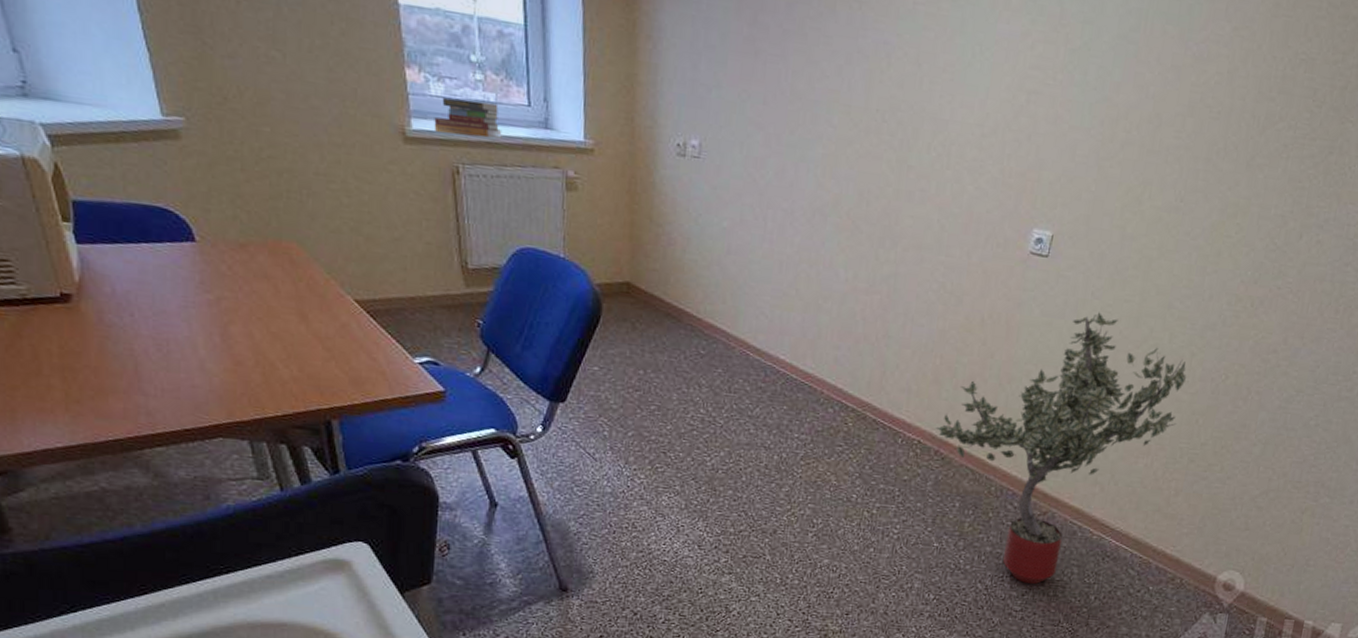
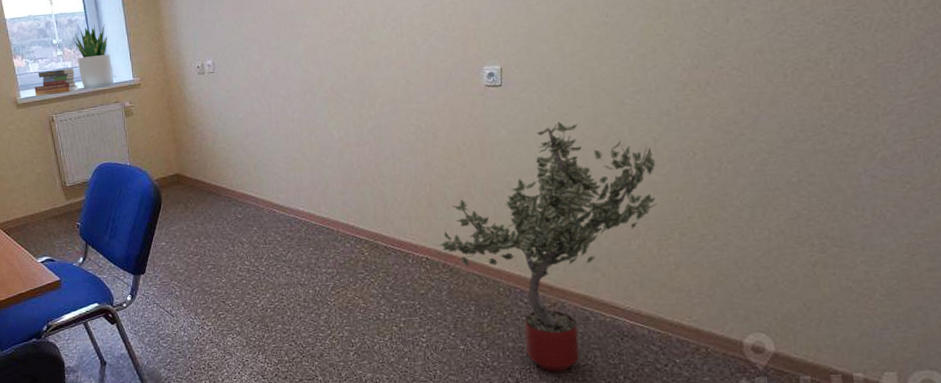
planter: none [504,47,556,144] -> present [74,24,114,90]

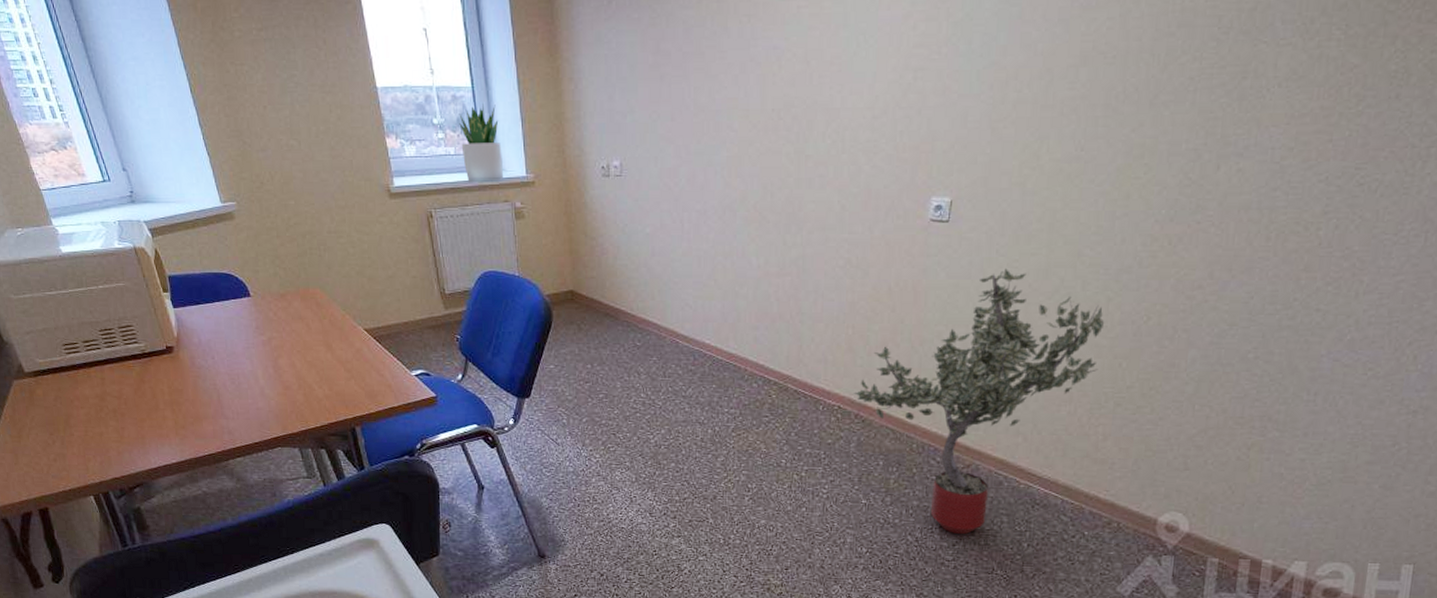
books: present [34,68,79,97] -> none [410,156,462,186]

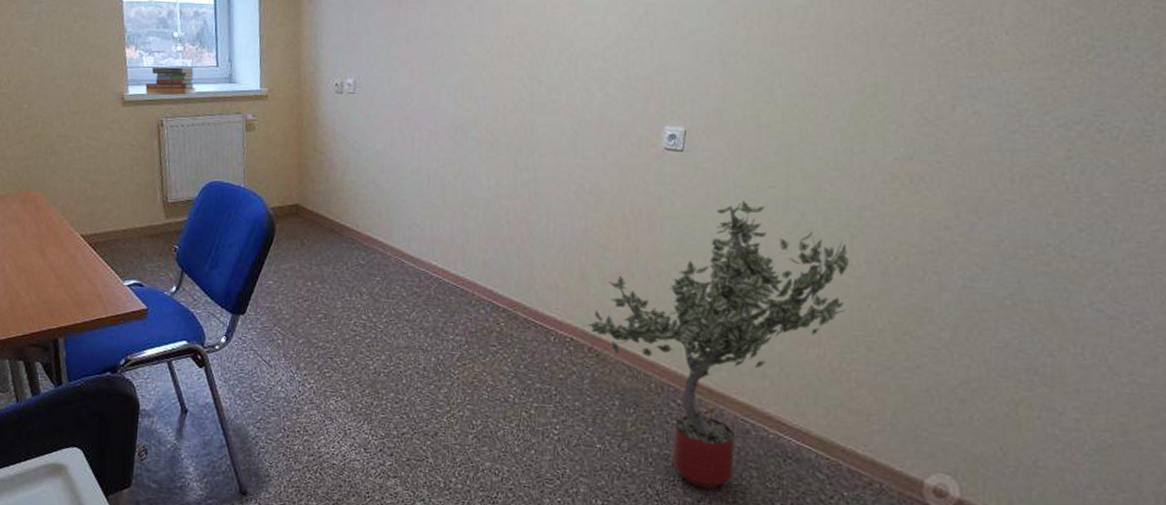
books: none [410,156,462,186] -> present [145,67,197,96]
planter: present [459,103,504,183] -> none [198,20,238,95]

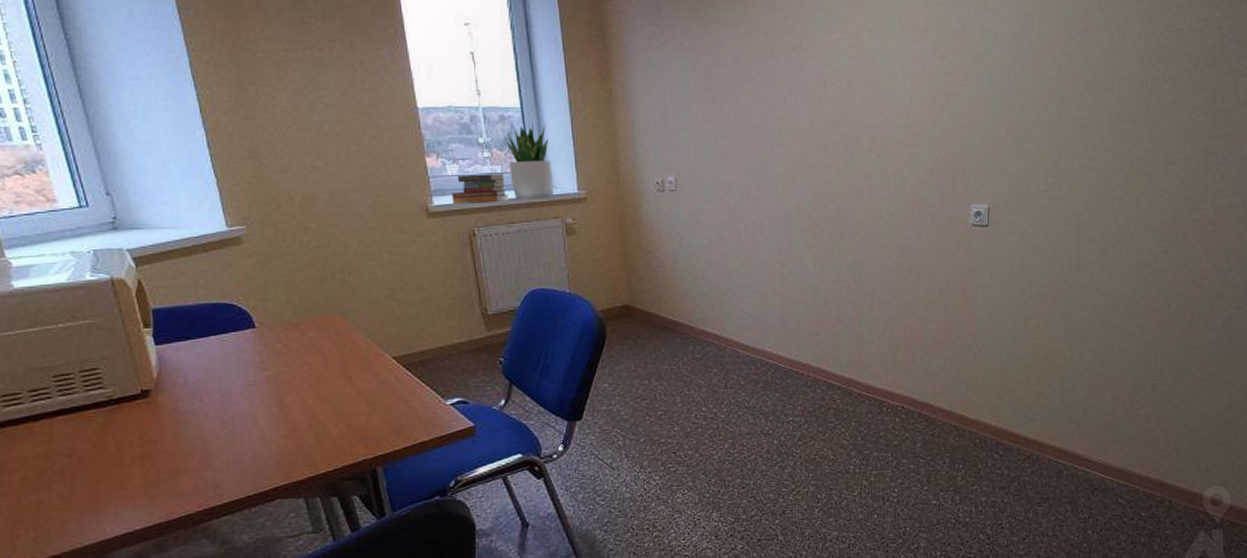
planter: none [198,20,238,95] -> present [506,123,555,201]
potted tree: present [587,200,850,490] -> none [916,267,1134,528]

